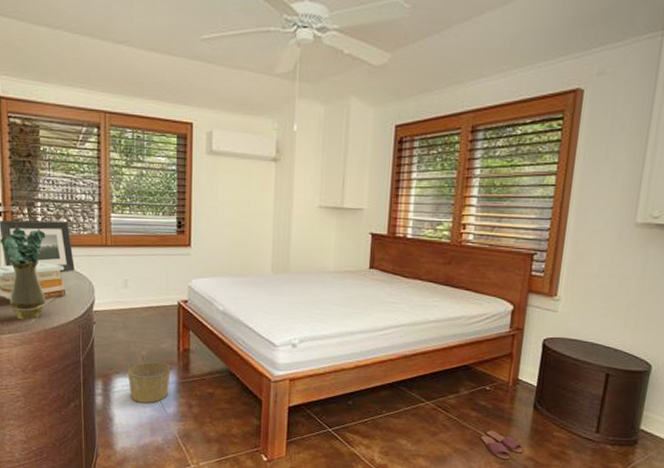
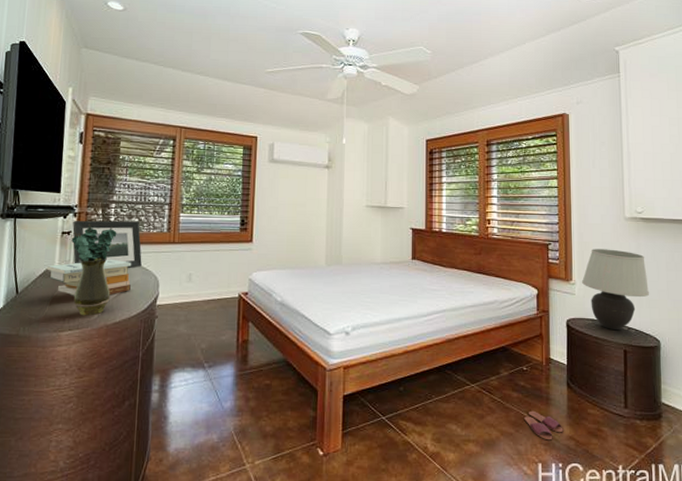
basket: present [127,361,172,404] -> none [186,354,230,399]
table lamp: none [567,260,652,352] -> present [581,249,650,330]

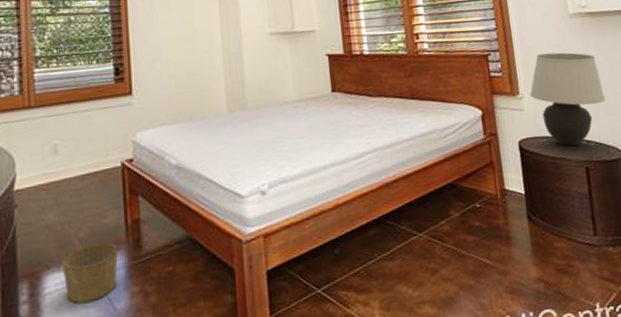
basket: none [186,354,230,399] -> present [61,242,119,304]
slippers: present [524,410,563,441] -> none [484,254,530,288]

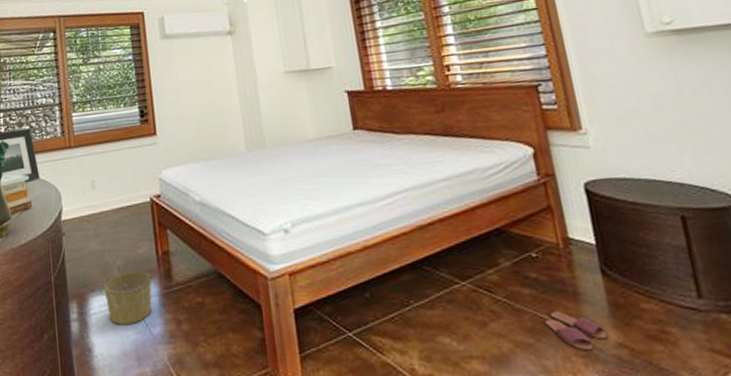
slippers: none [484,254,530,288] -> present [545,310,608,351]
table lamp: present [529,52,606,146] -> none [595,78,707,190]

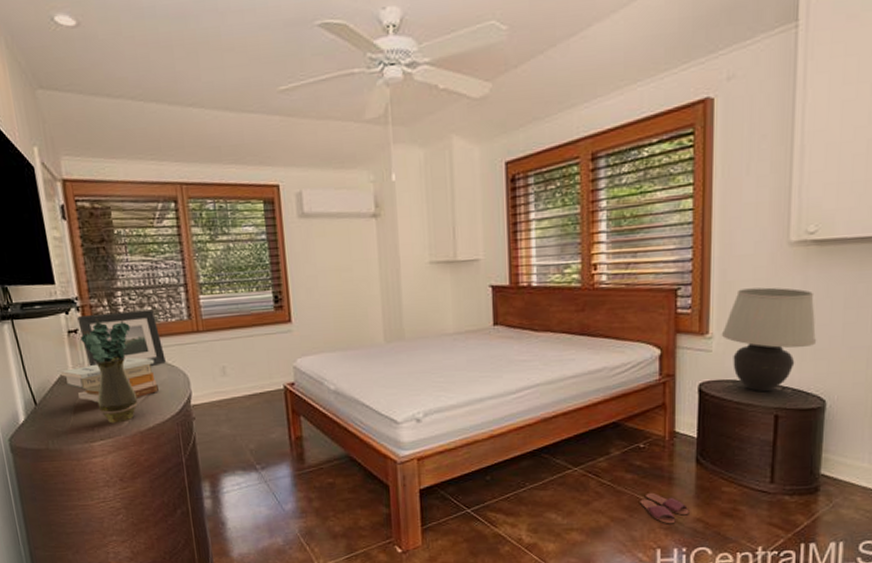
basket: present [103,271,152,326] -> none [235,454,285,503]
table lamp: none [595,78,707,190] -> present [721,287,817,391]

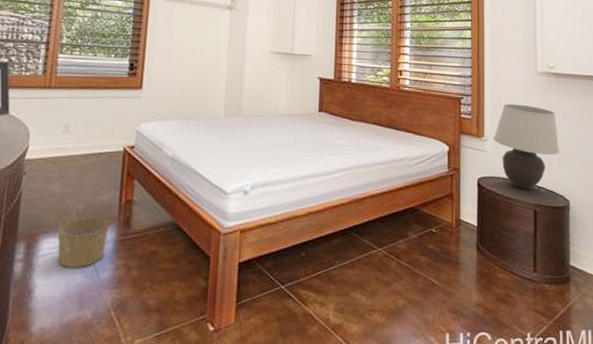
basket: none [235,454,285,503] -> present [57,216,111,269]
slippers: present [640,492,689,524] -> none [432,276,472,308]

